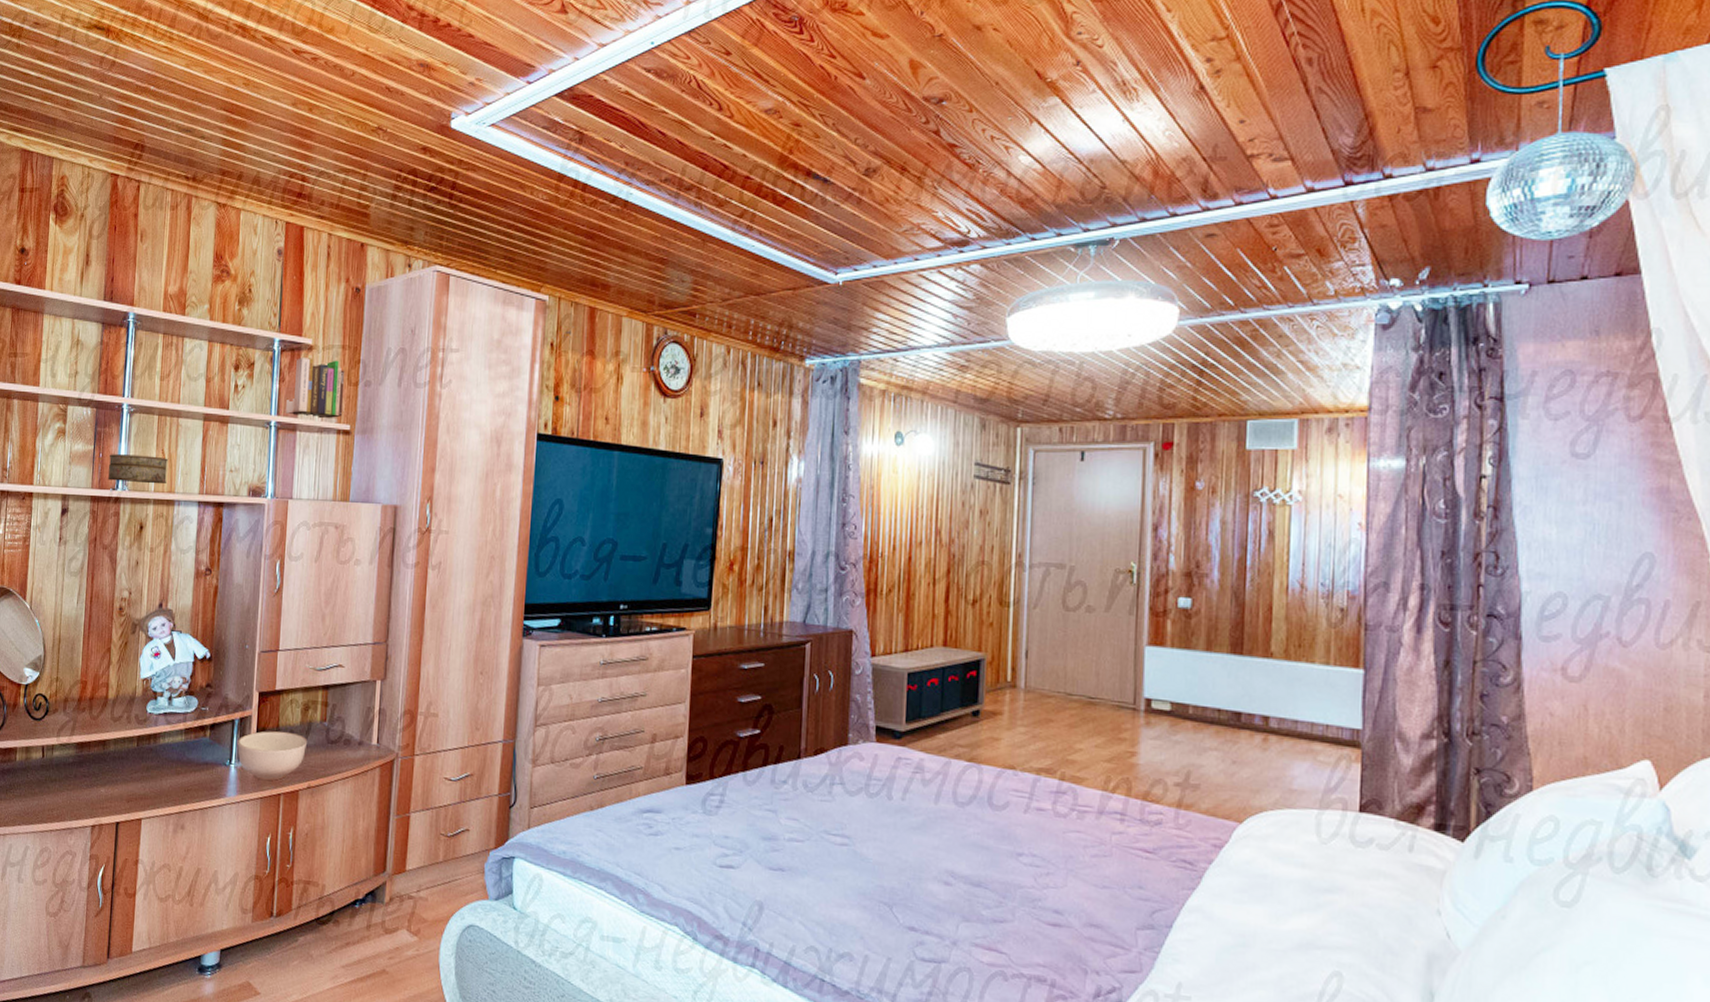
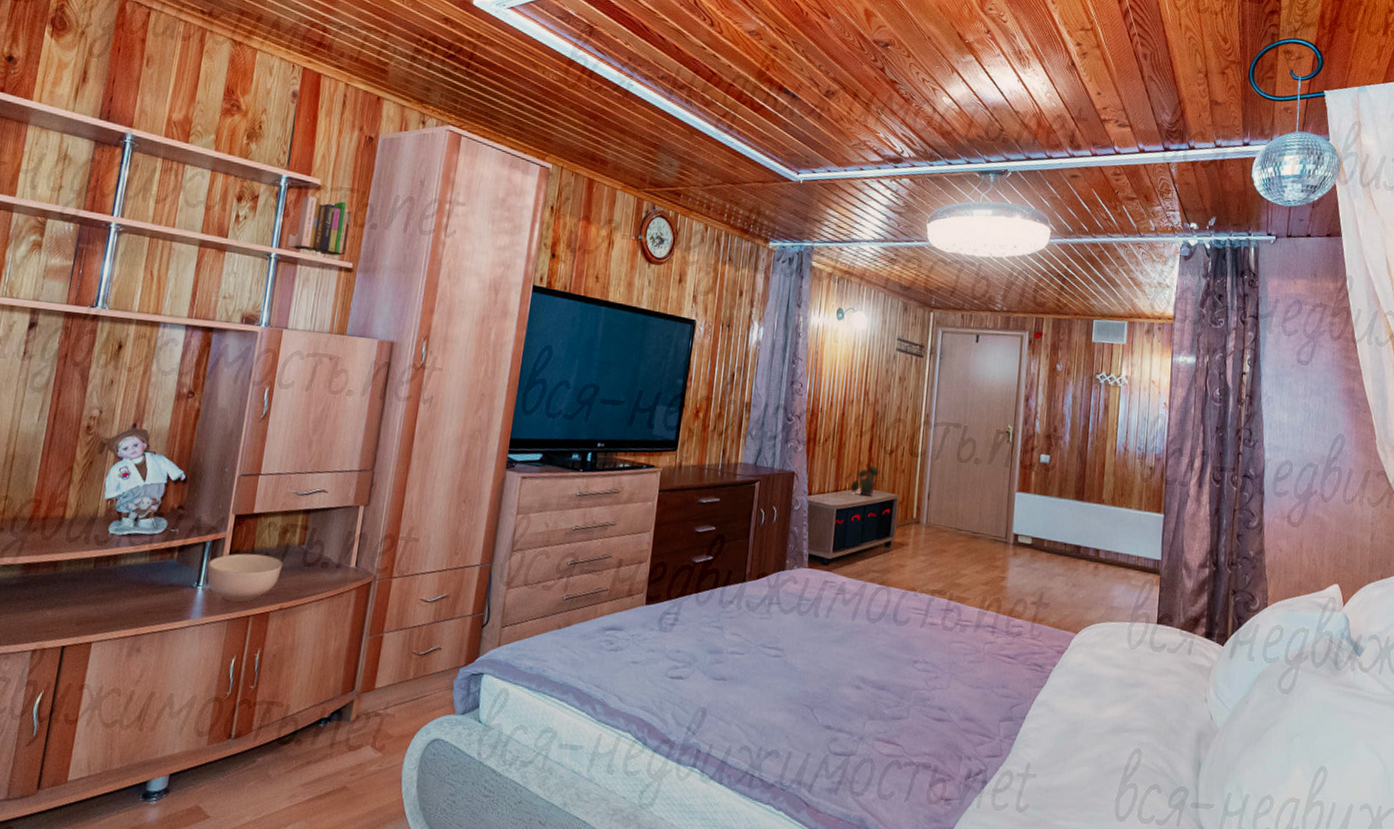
decorative box: present [107,454,169,485] -> none [86,271,158,306]
potted plant: none [918,618,969,656] -> present [846,464,886,496]

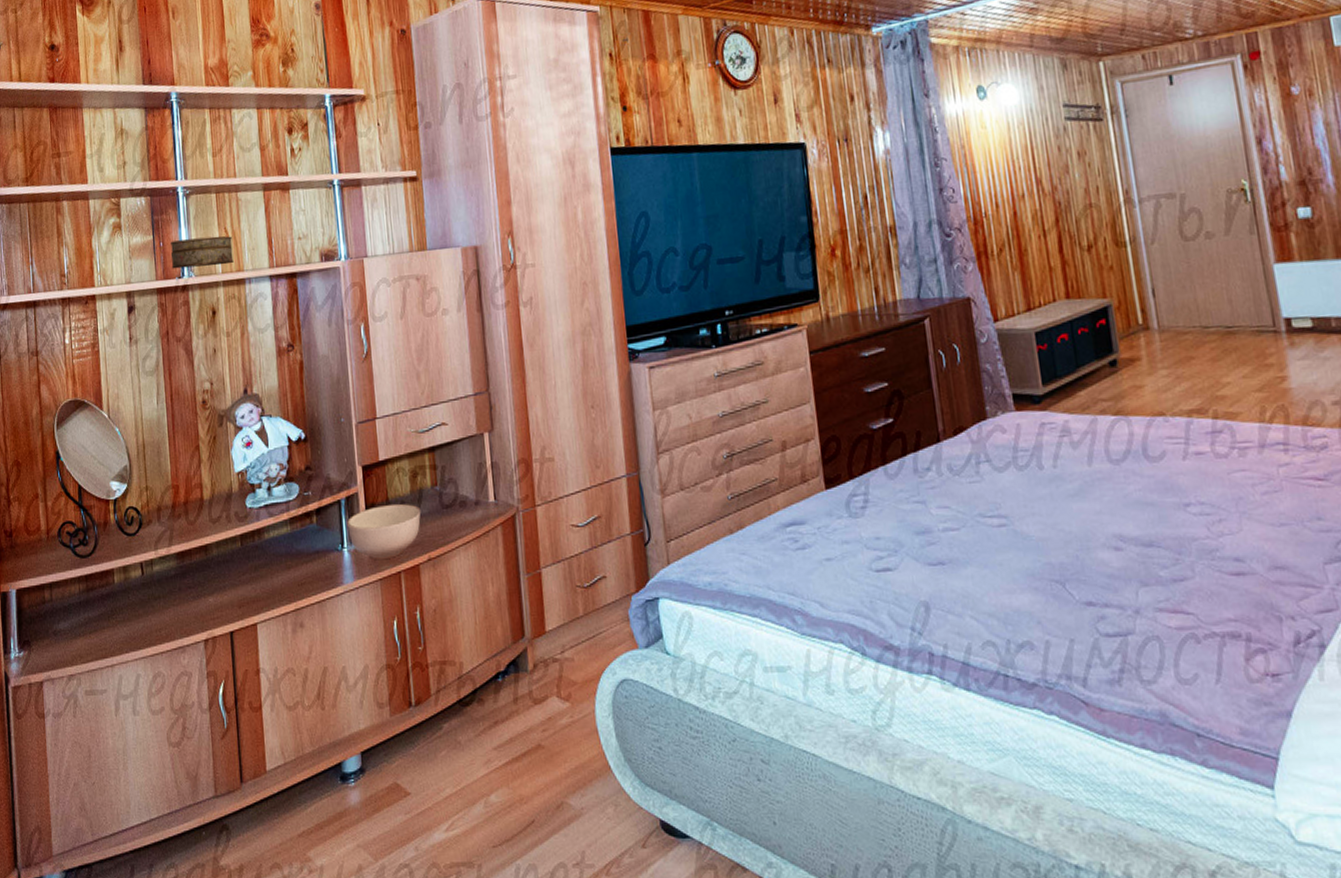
decorative box: none [86,271,158,306] -> present [170,236,234,269]
books: present [288,196,352,256] -> none [346,106,407,170]
potted plant: present [846,464,886,496] -> none [1037,268,1091,309]

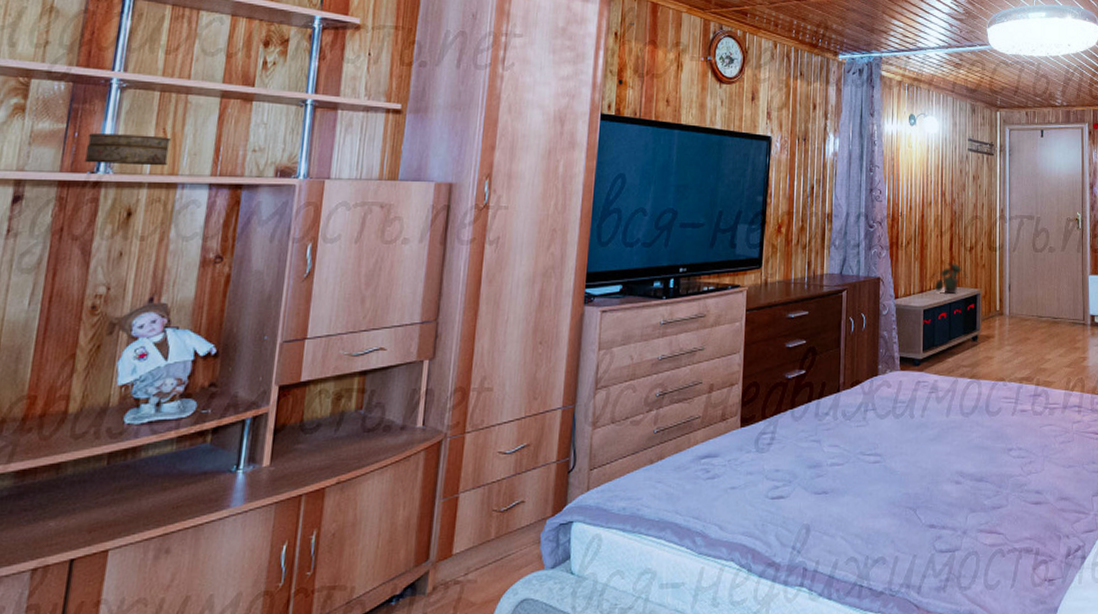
bowl: present [346,503,422,560] -> none [247,425,339,483]
potted plant: none [1037,268,1091,309] -> present [930,263,968,294]

